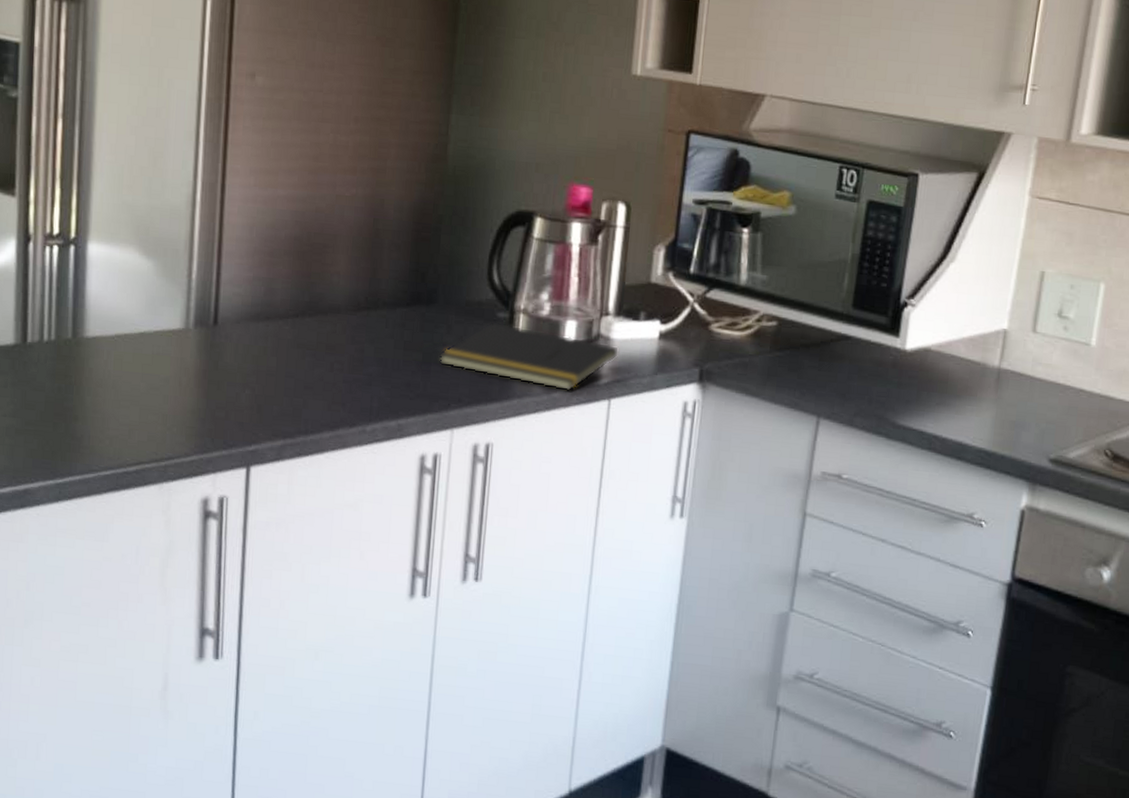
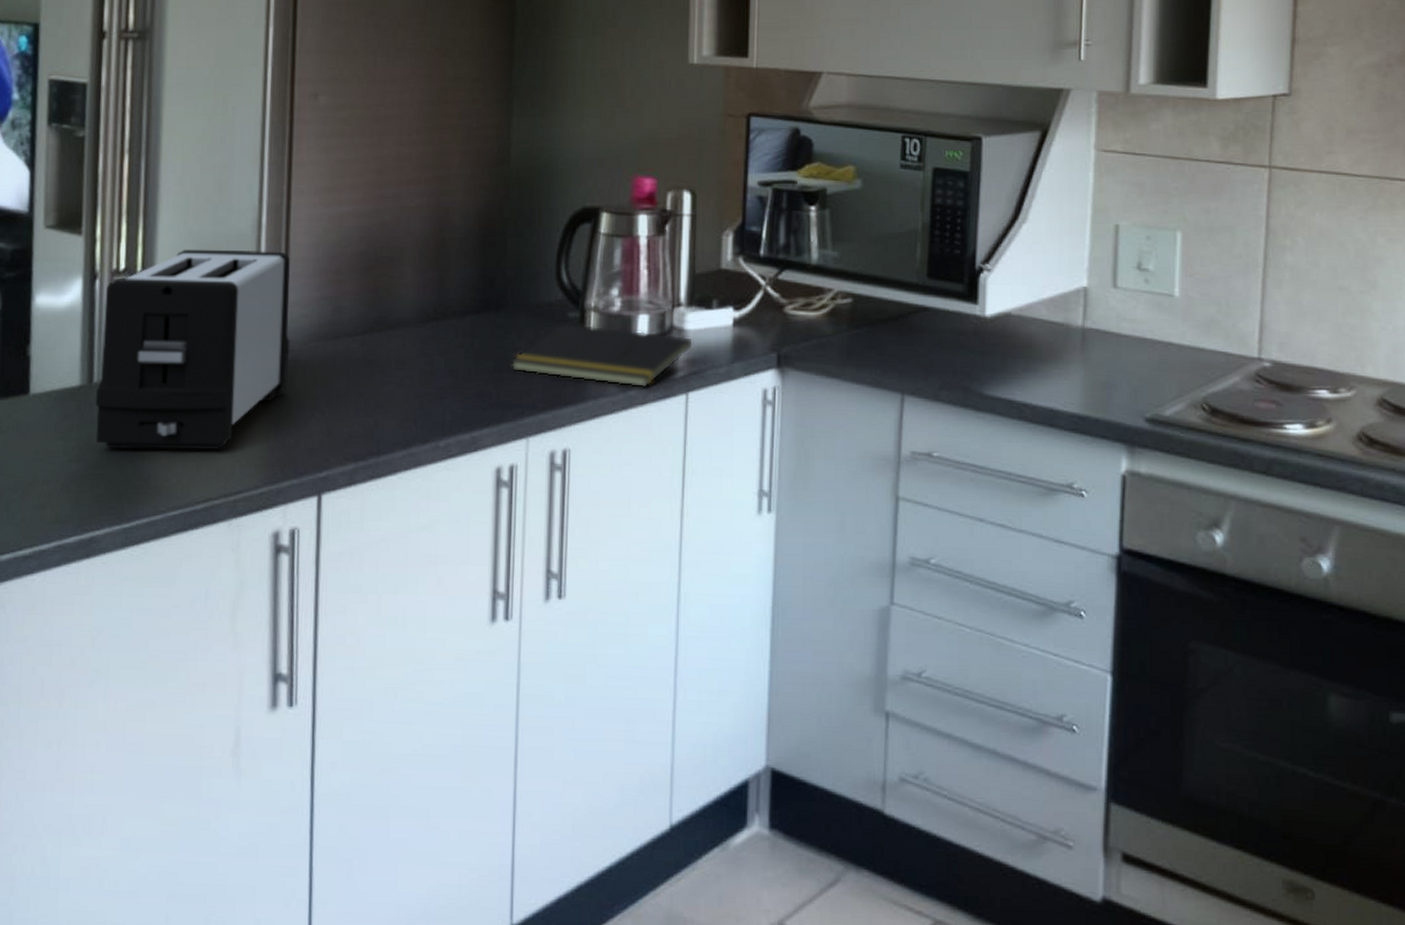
toaster: none [29,218,225,416] -> present [95,249,291,450]

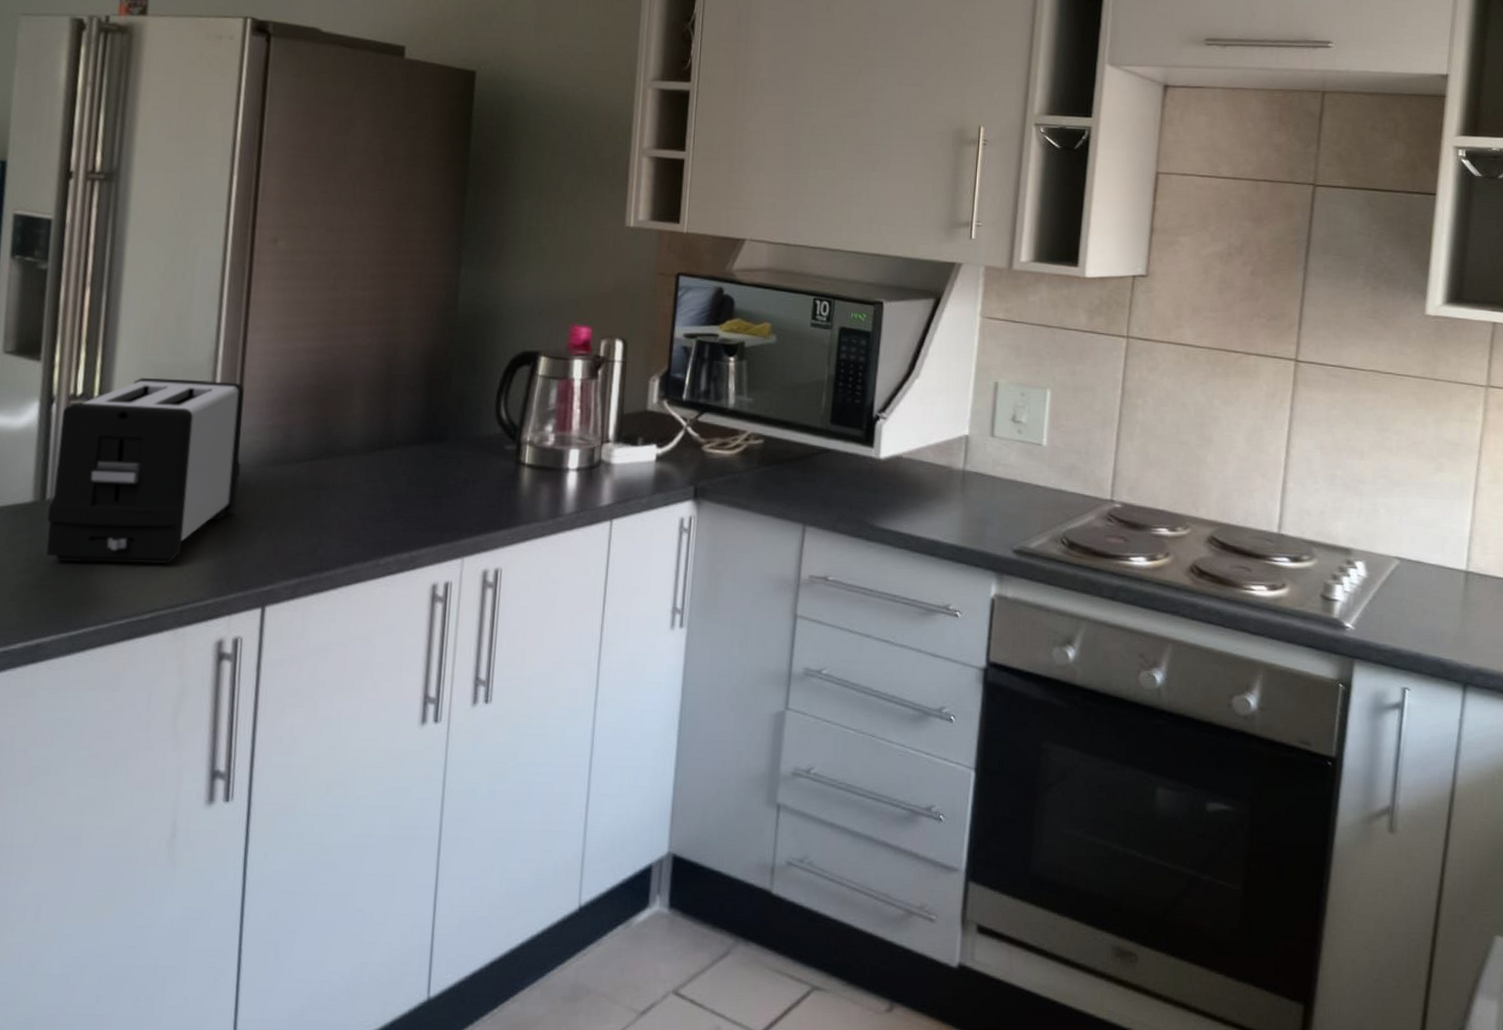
notepad: present [511,322,694,388] -> none [450,454,620,515]

